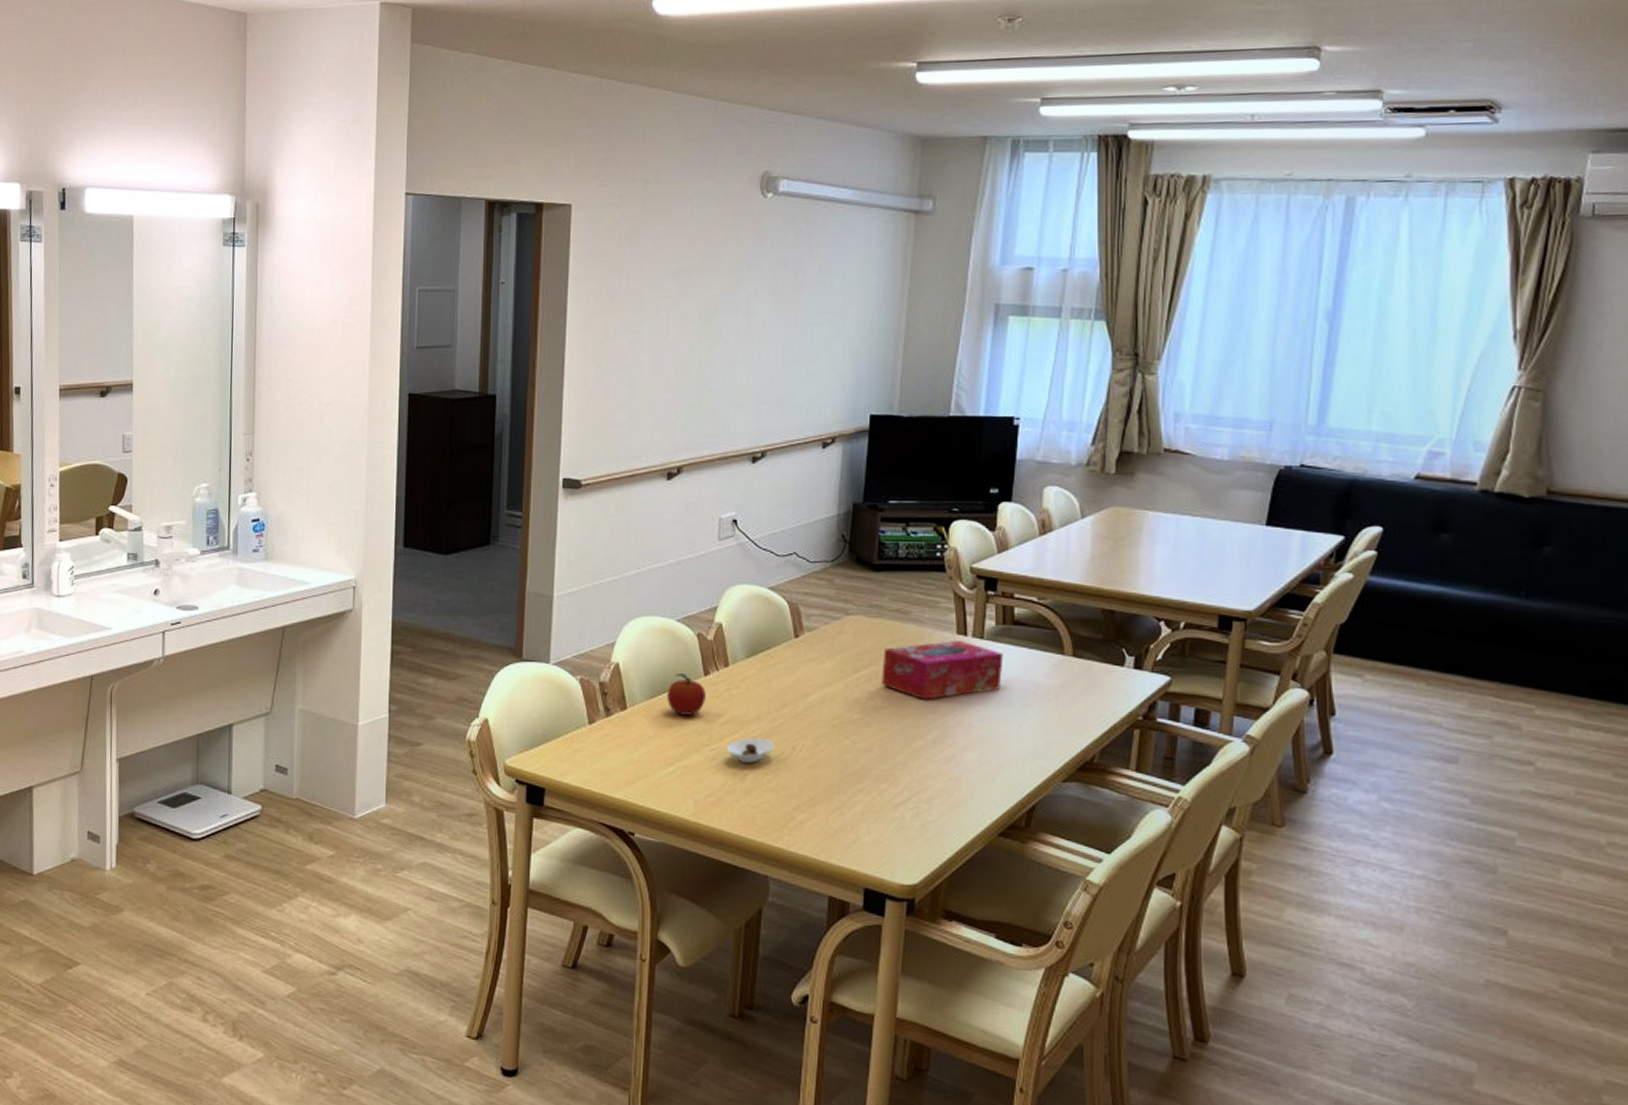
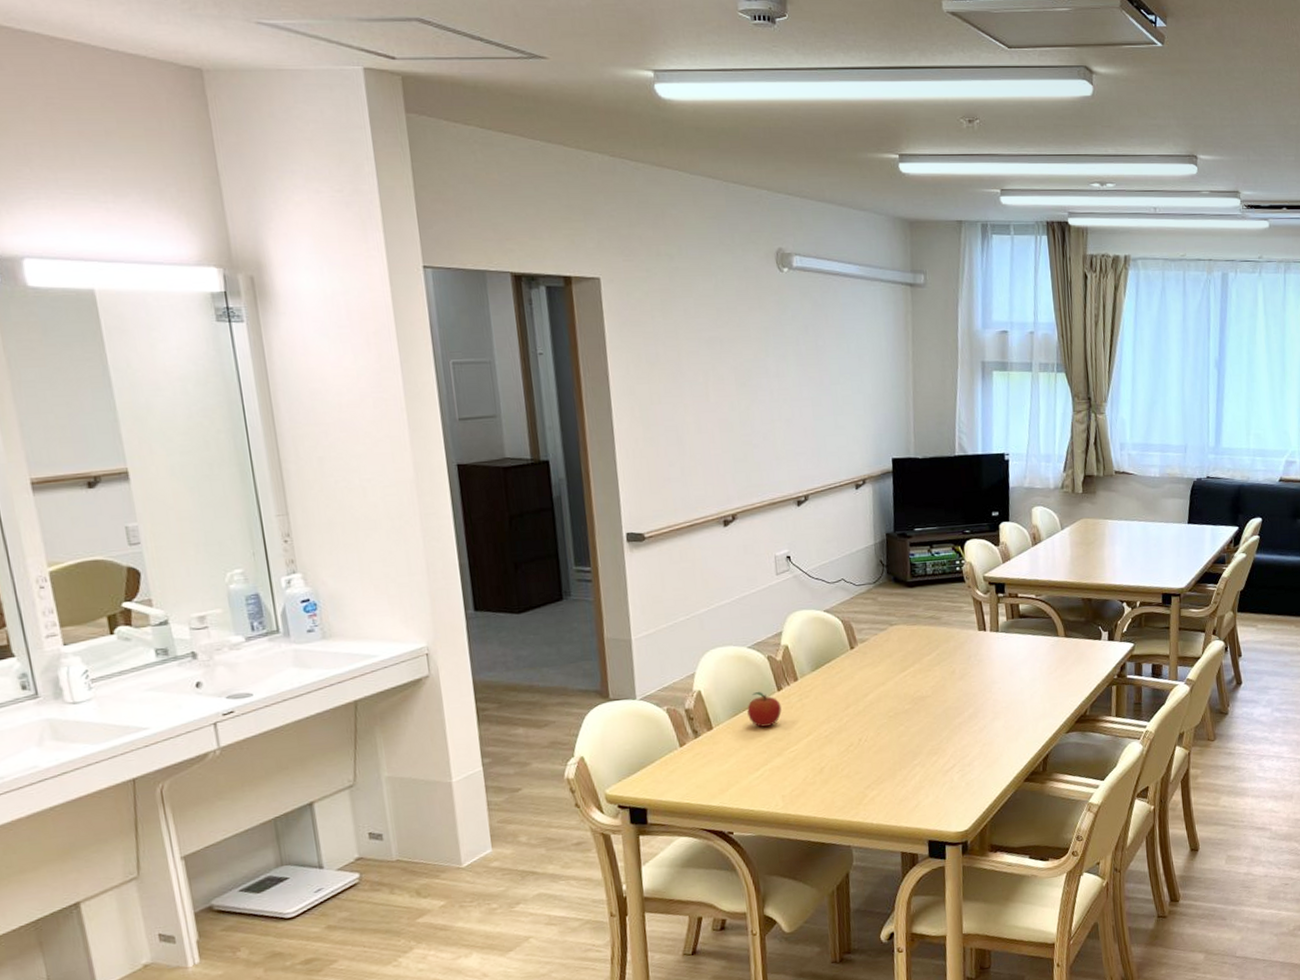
saucer: present [726,737,775,763] -> none [804,735,844,758]
tissue box: present [881,640,1004,700] -> none [923,635,1015,686]

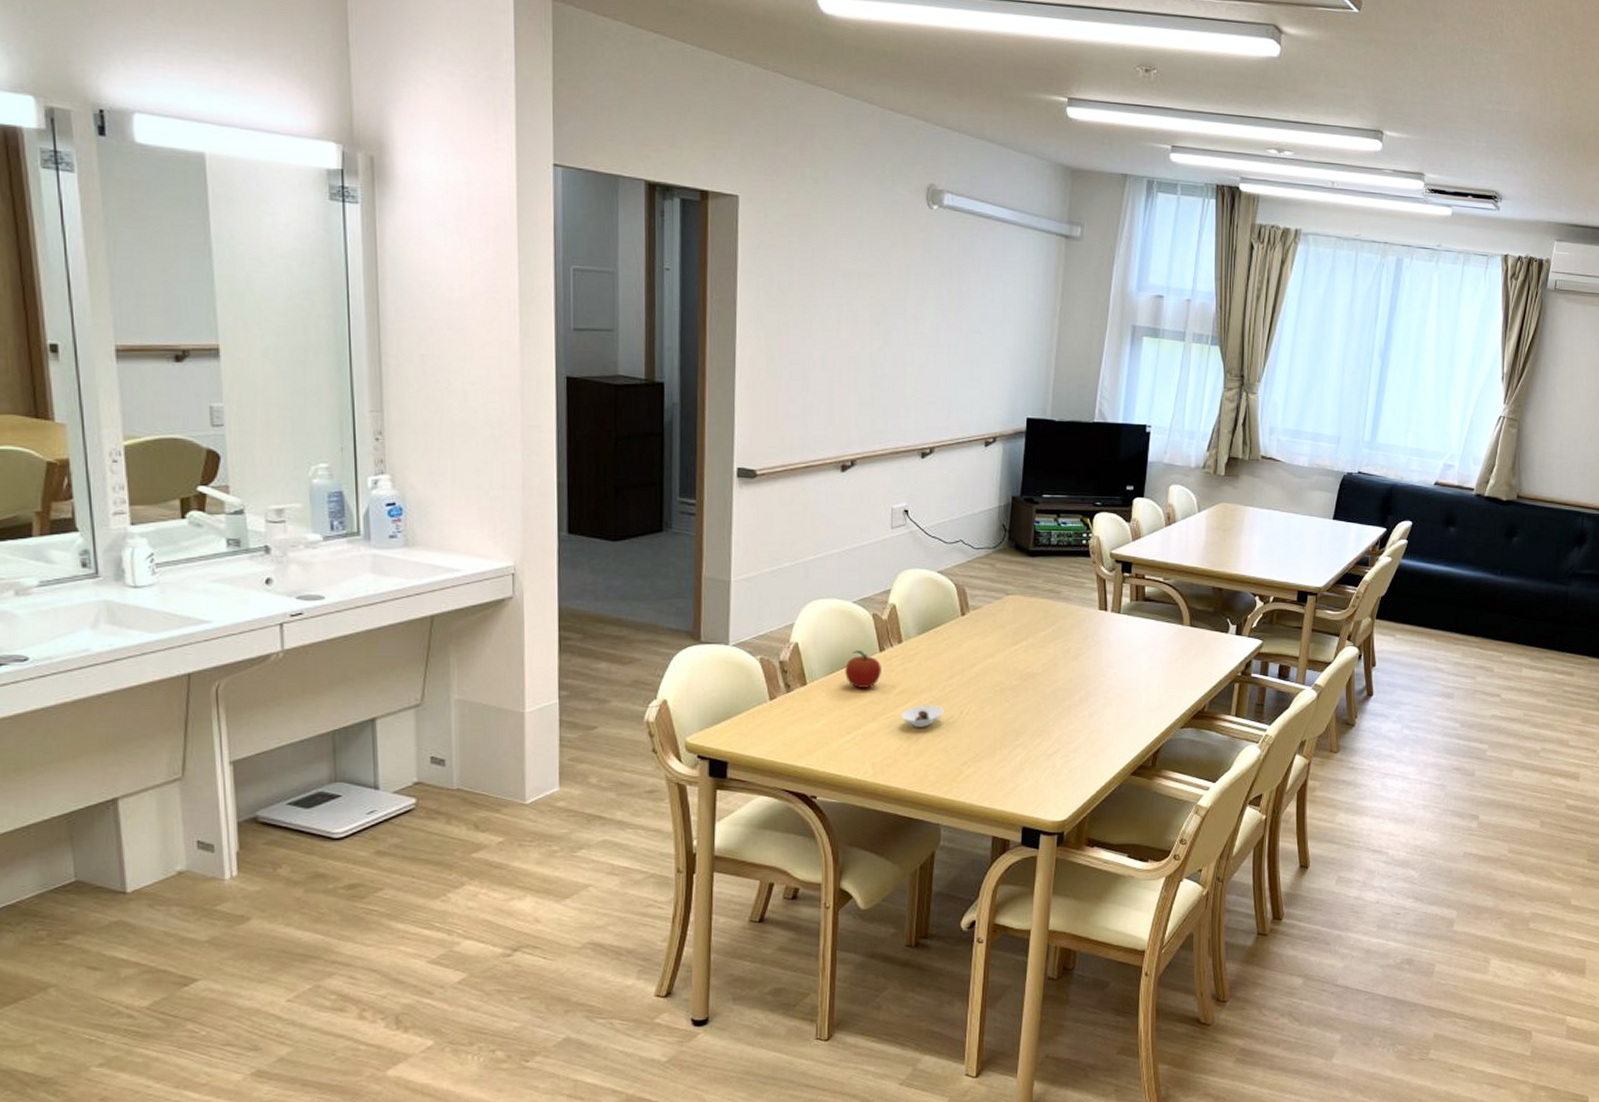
saucer: none [804,735,844,758] -> present [901,705,944,727]

